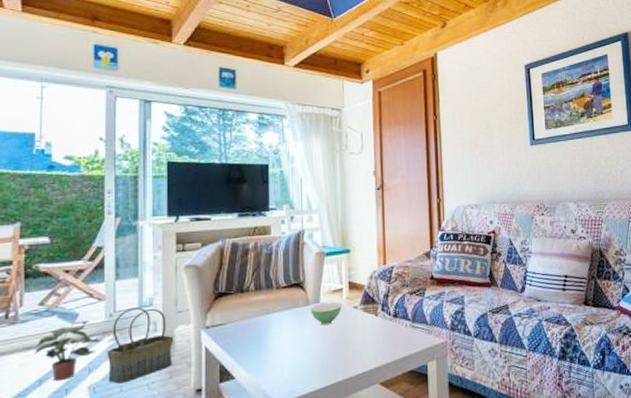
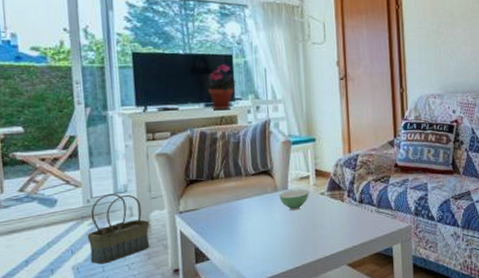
potted plant: present [34,321,104,382] -> none [18,206,83,262]
potted plant: none [242,174,272,221] -> present [208,64,237,111]

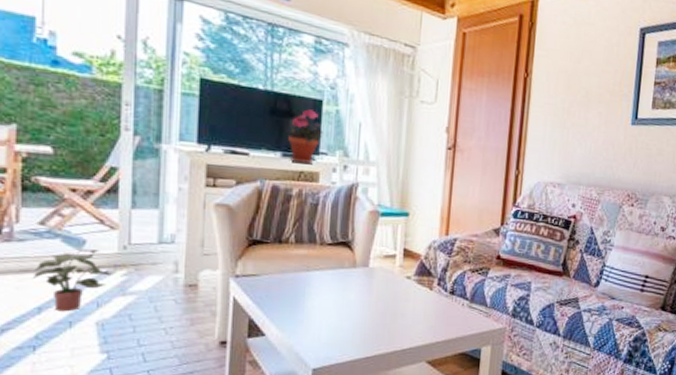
potted plant: none [18,206,83,262] -> present [32,249,115,312]
basket: present [87,194,150,265] -> none [118,243,198,324]
bowl: present [279,189,309,211] -> none [357,268,393,293]

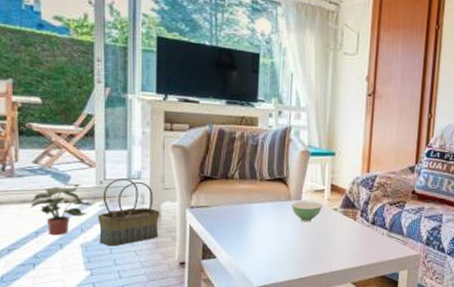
basket: none [118,243,198,324] -> present [97,178,160,247]
potted plant: present [288,109,324,164] -> none [231,62,261,110]
bowl: none [357,268,393,293] -> present [292,201,322,223]

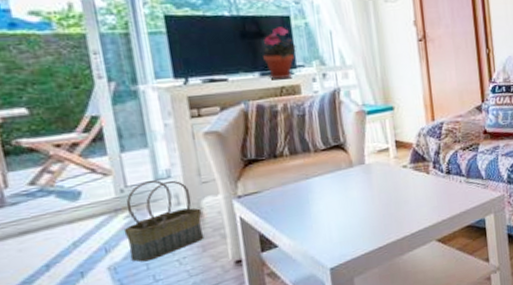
potted plant: present [30,183,94,236] -> none [33,198,117,265]
potted plant: none [231,62,261,110] -> present [262,27,297,80]
bowl: present [292,201,322,223] -> none [355,163,390,187]

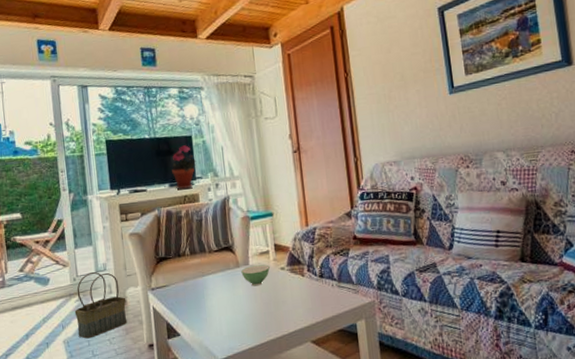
bowl: none [355,163,390,187] -> present [241,264,270,287]

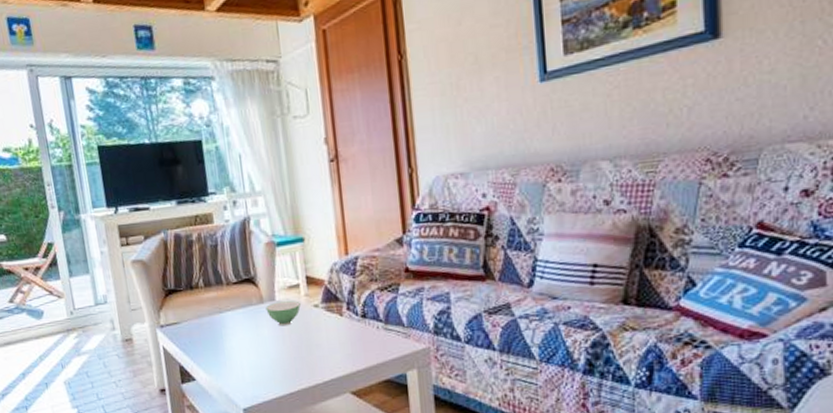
basket: present [74,272,128,339] -> none [74,305,135,380]
potted plant: present [171,145,197,190] -> none [178,152,209,209]

